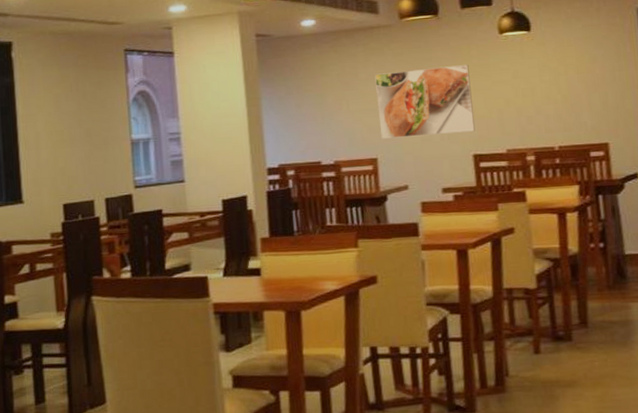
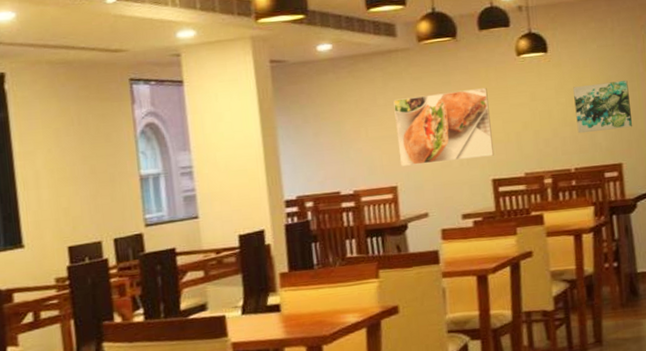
wall art: none [557,59,620,112] -> present [573,79,633,134]

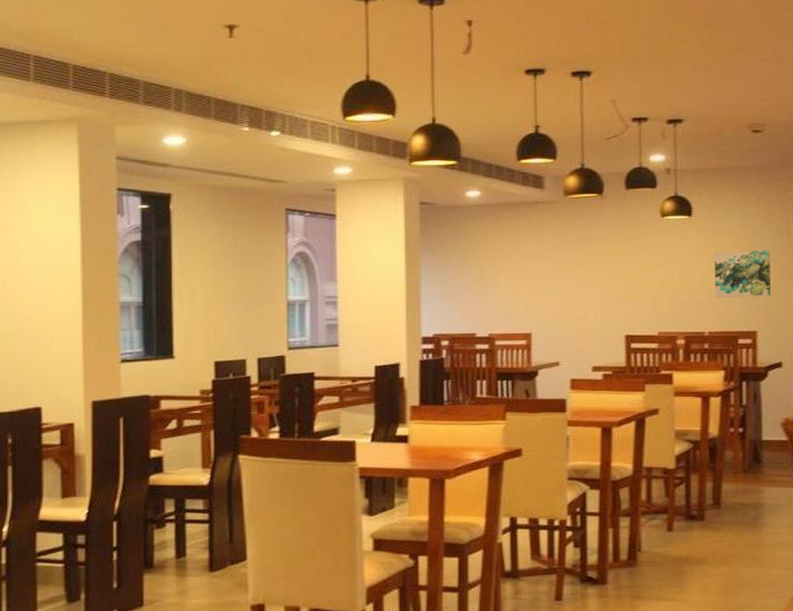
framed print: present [393,88,495,166] -> none [535,246,630,315]

